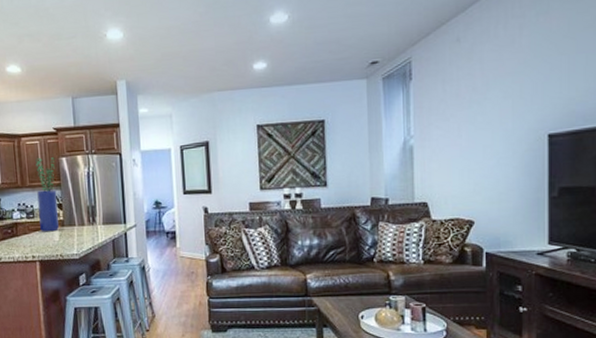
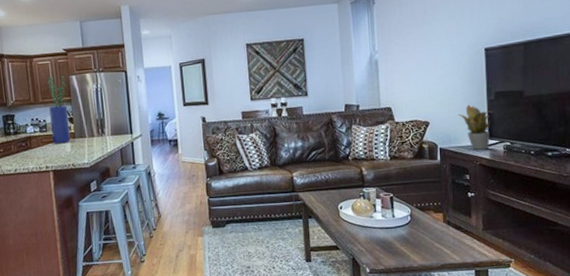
potted plant: none [509,201,555,256] -> present [457,104,492,150]

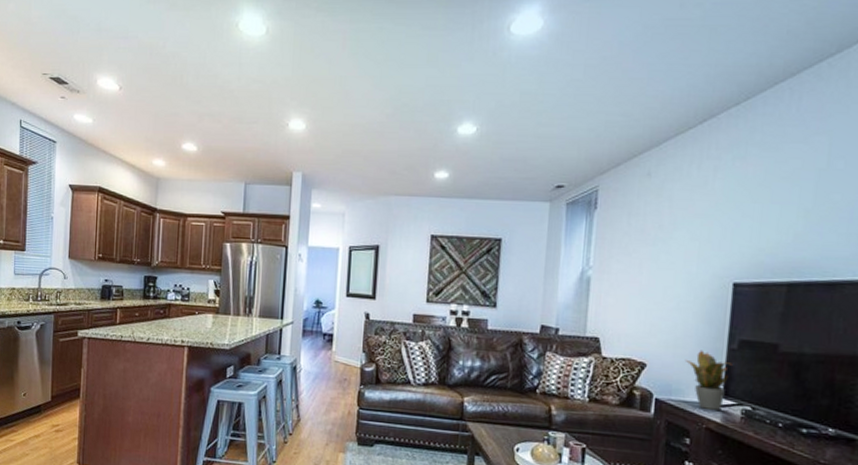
vase: present [47,72,71,144] -> none [194,237,219,318]

